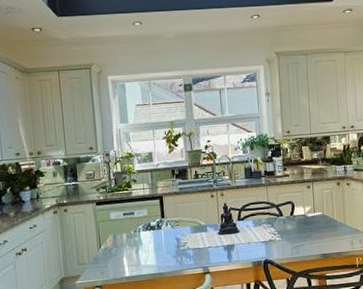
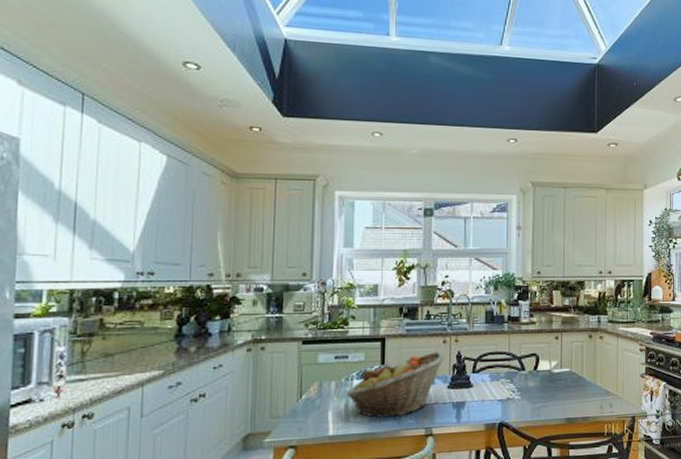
fruit basket: none [135,204,214,262] -> present [346,351,445,419]

